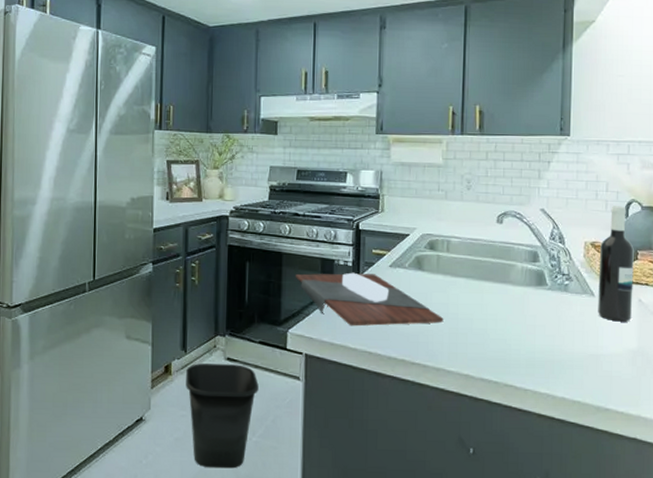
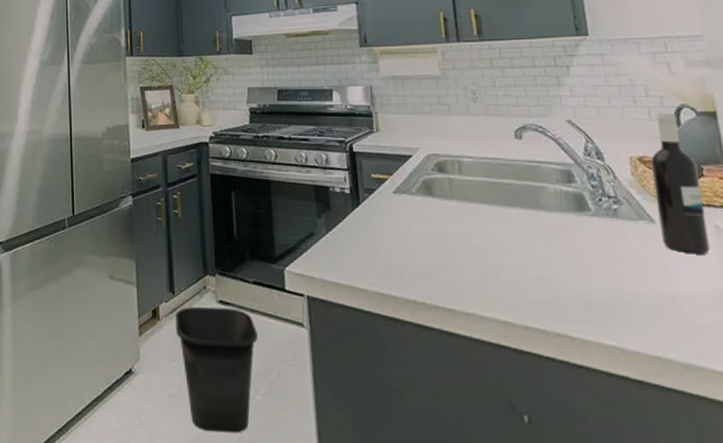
cutting board: present [295,272,444,326] -> none [286,200,467,263]

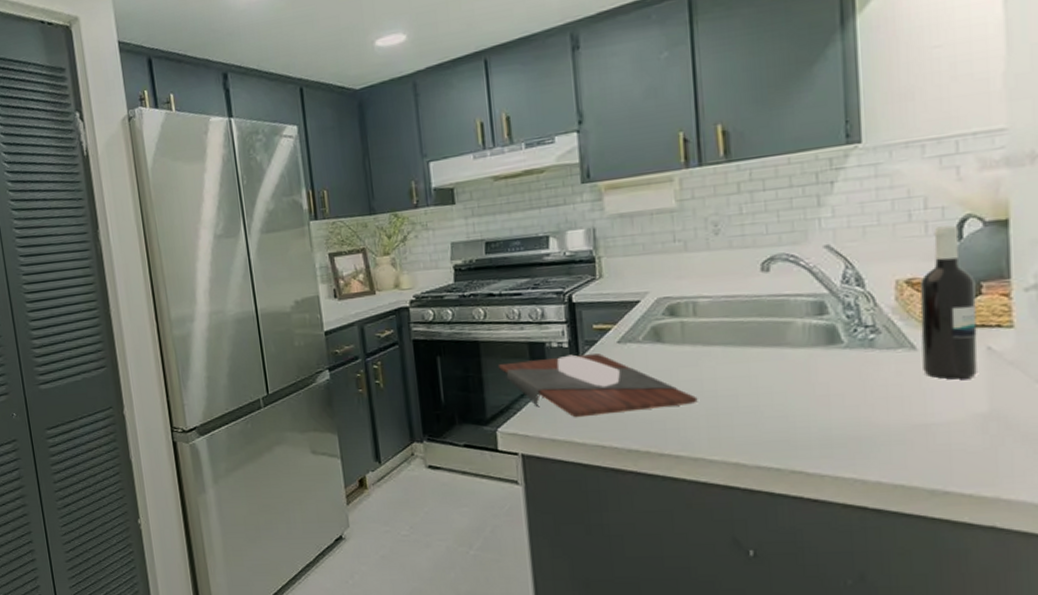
waste bin: present [175,307,258,433] -> none [383,472,470,586]
cutting board: none [286,200,467,263] -> present [497,353,698,418]

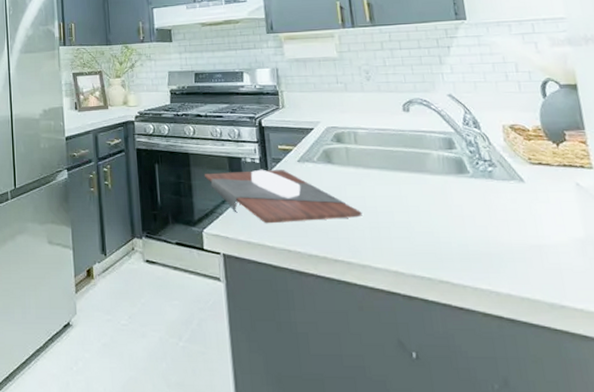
wine bottle: present [920,225,978,380] -> none [520,86,572,209]

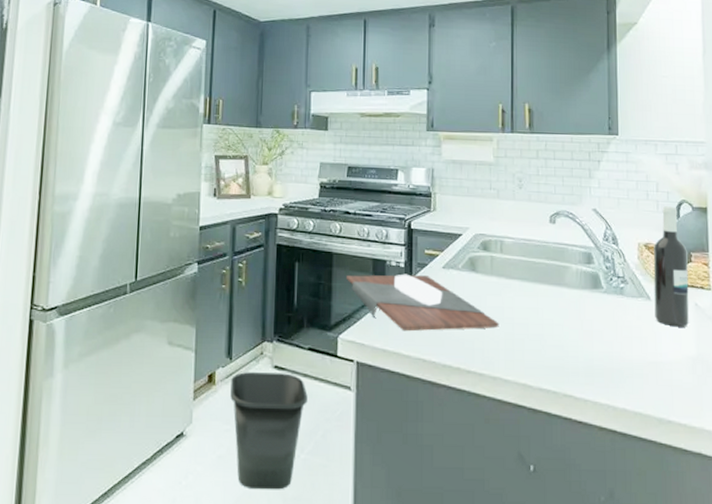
waste bin: none [107,267,180,376] -> present [230,372,308,490]
wine bottle: none [520,86,572,209] -> present [653,206,689,327]

